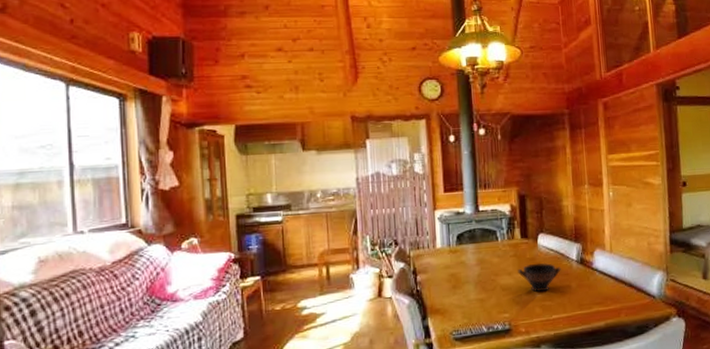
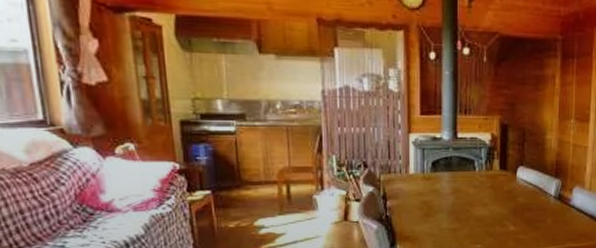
bowl: present [518,262,561,292] -> none [494,196,538,226]

